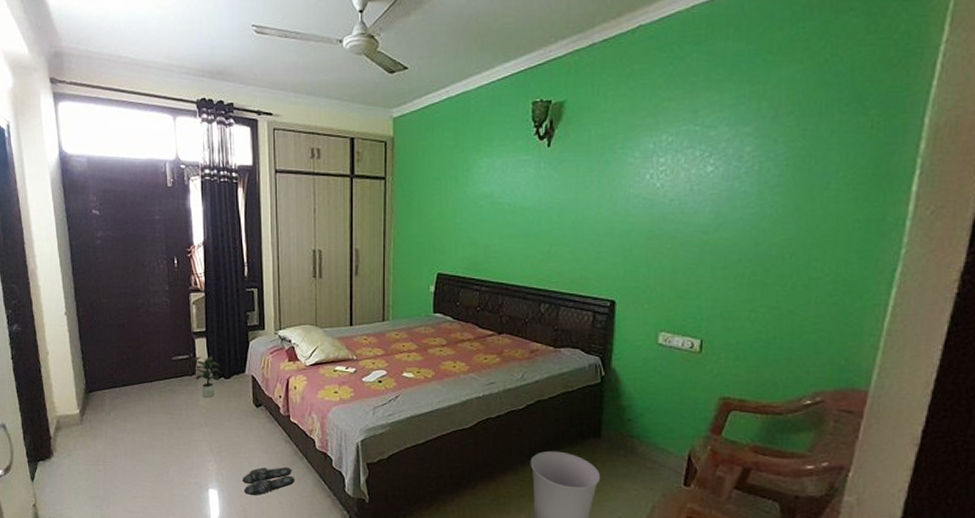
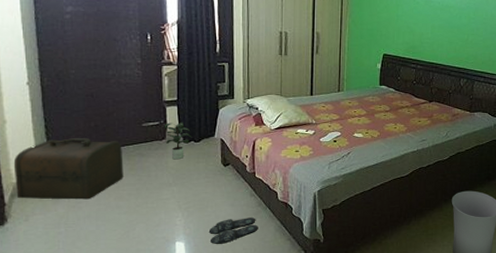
wooden chest: none [56,370,156,436] -> present [13,137,123,199]

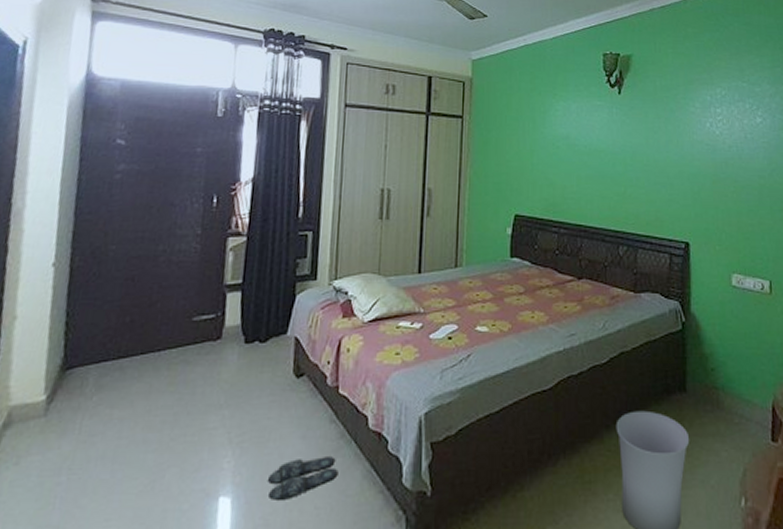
wooden chest: present [13,137,123,199] -> none [9,338,162,431]
potted plant: present [164,122,192,160] -> none [220,313,257,369]

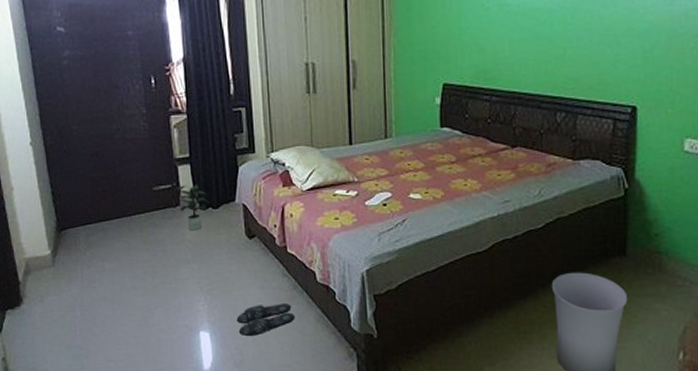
potted plant: none [220,313,257,369] -> present [176,183,210,231]

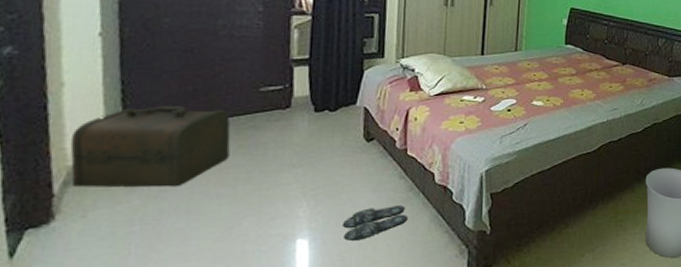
wooden chest: none [24,205,137,277] -> present [70,105,231,188]
potted plant: present [176,183,210,231] -> none [289,86,326,134]

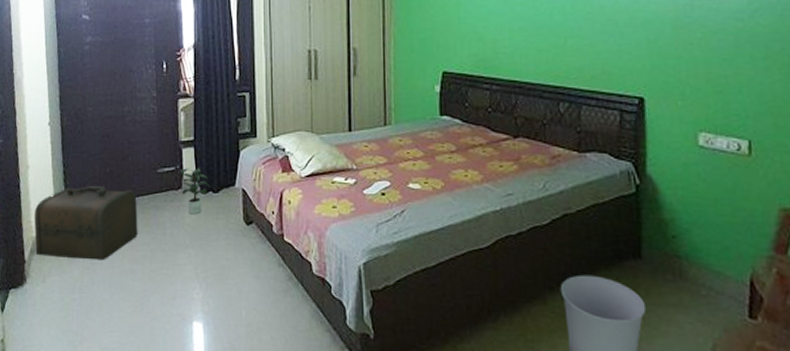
potted plant: none [289,86,326,134] -> present [180,167,210,215]
slippers: present [343,205,408,241] -> none [231,295,289,329]

